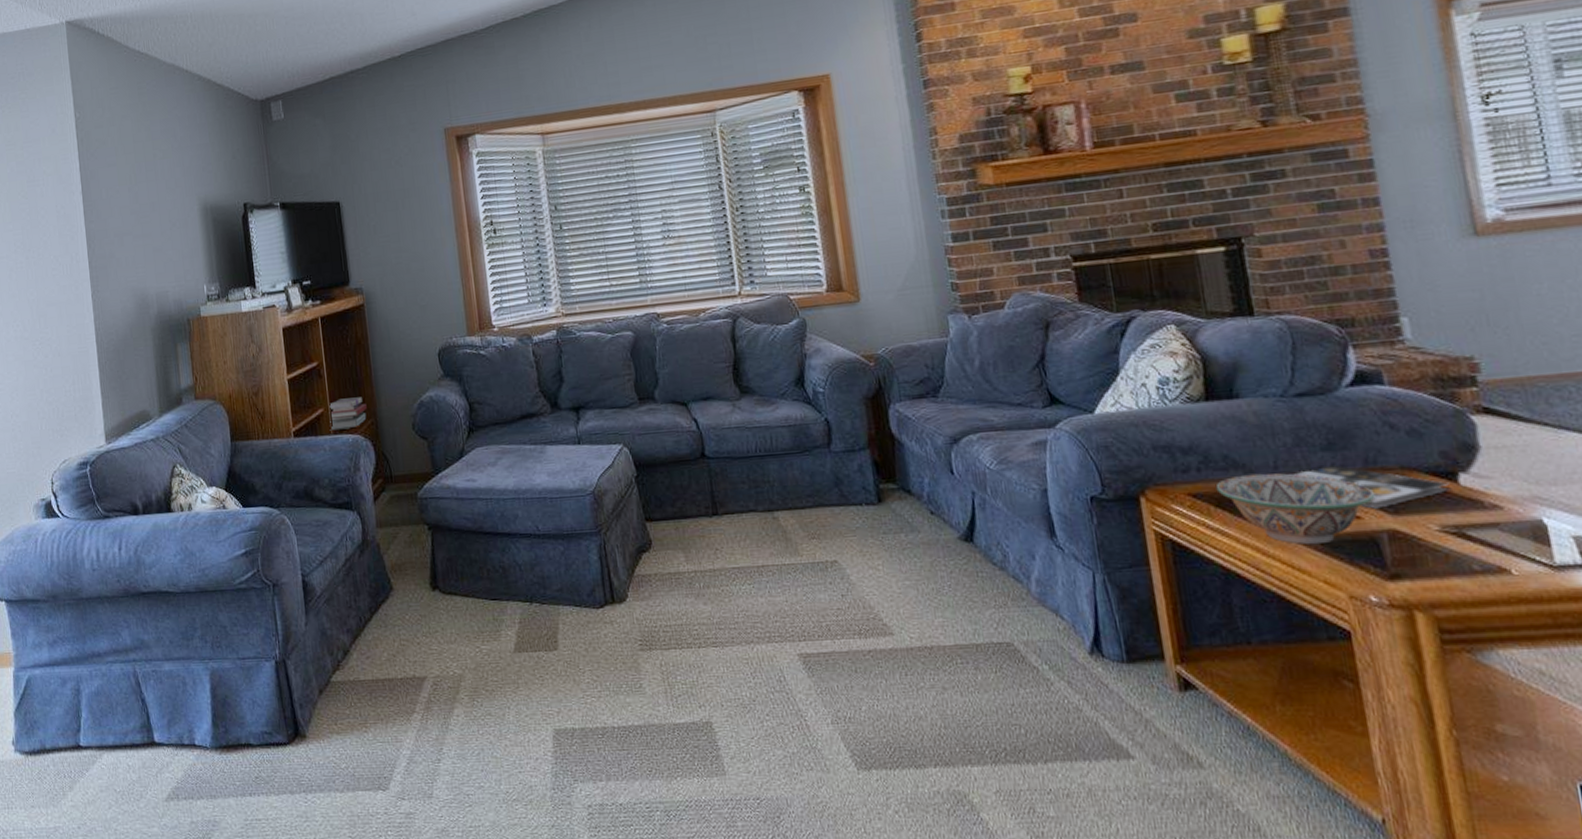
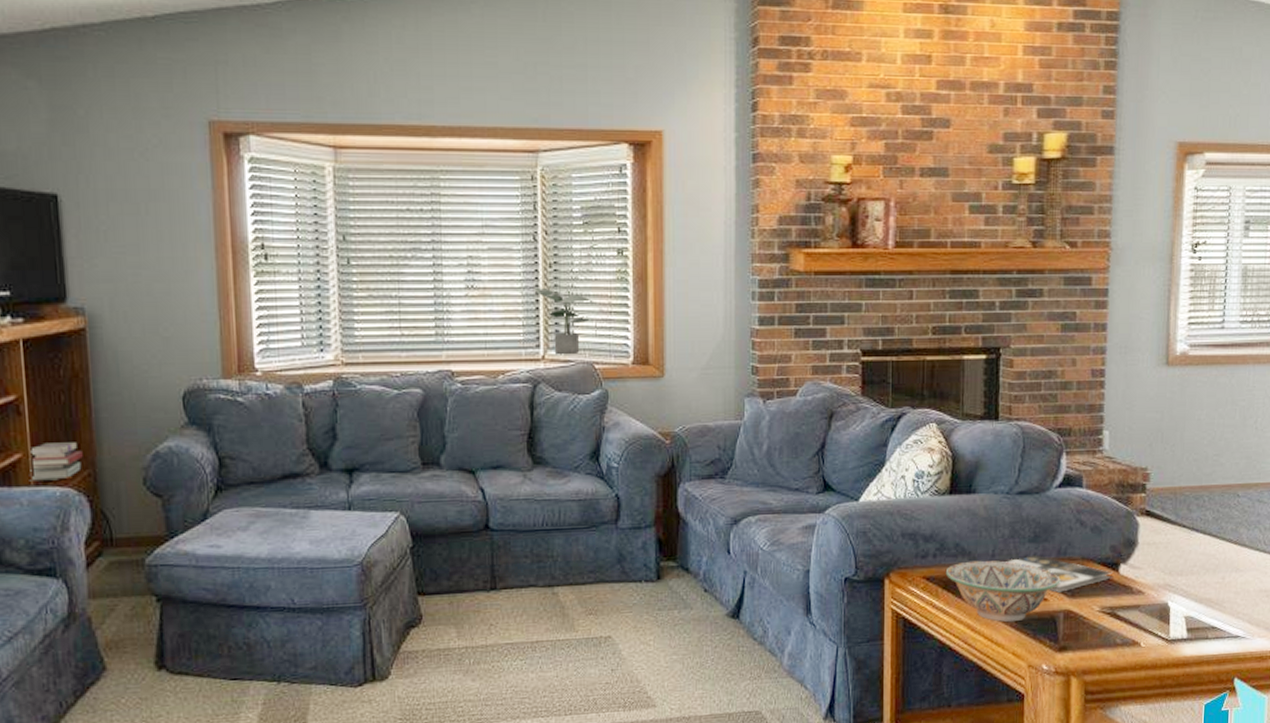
potted plant: none [724,229,782,290] -> present [534,288,593,355]

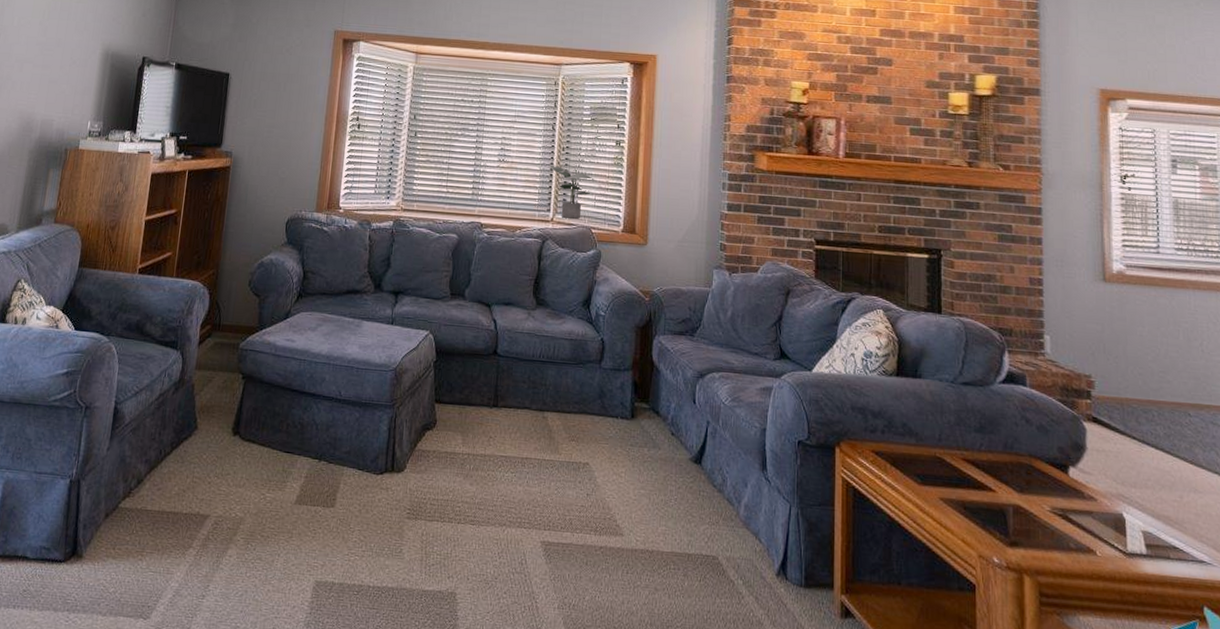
books: present [29,442,83,481] -> none [173,246,212,275]
decorative bowl: present [945,560,1061,622] -> none [893,441,1008,508]
magazine: present [1006,554,1112,593] -> none [952,444,1062,486]

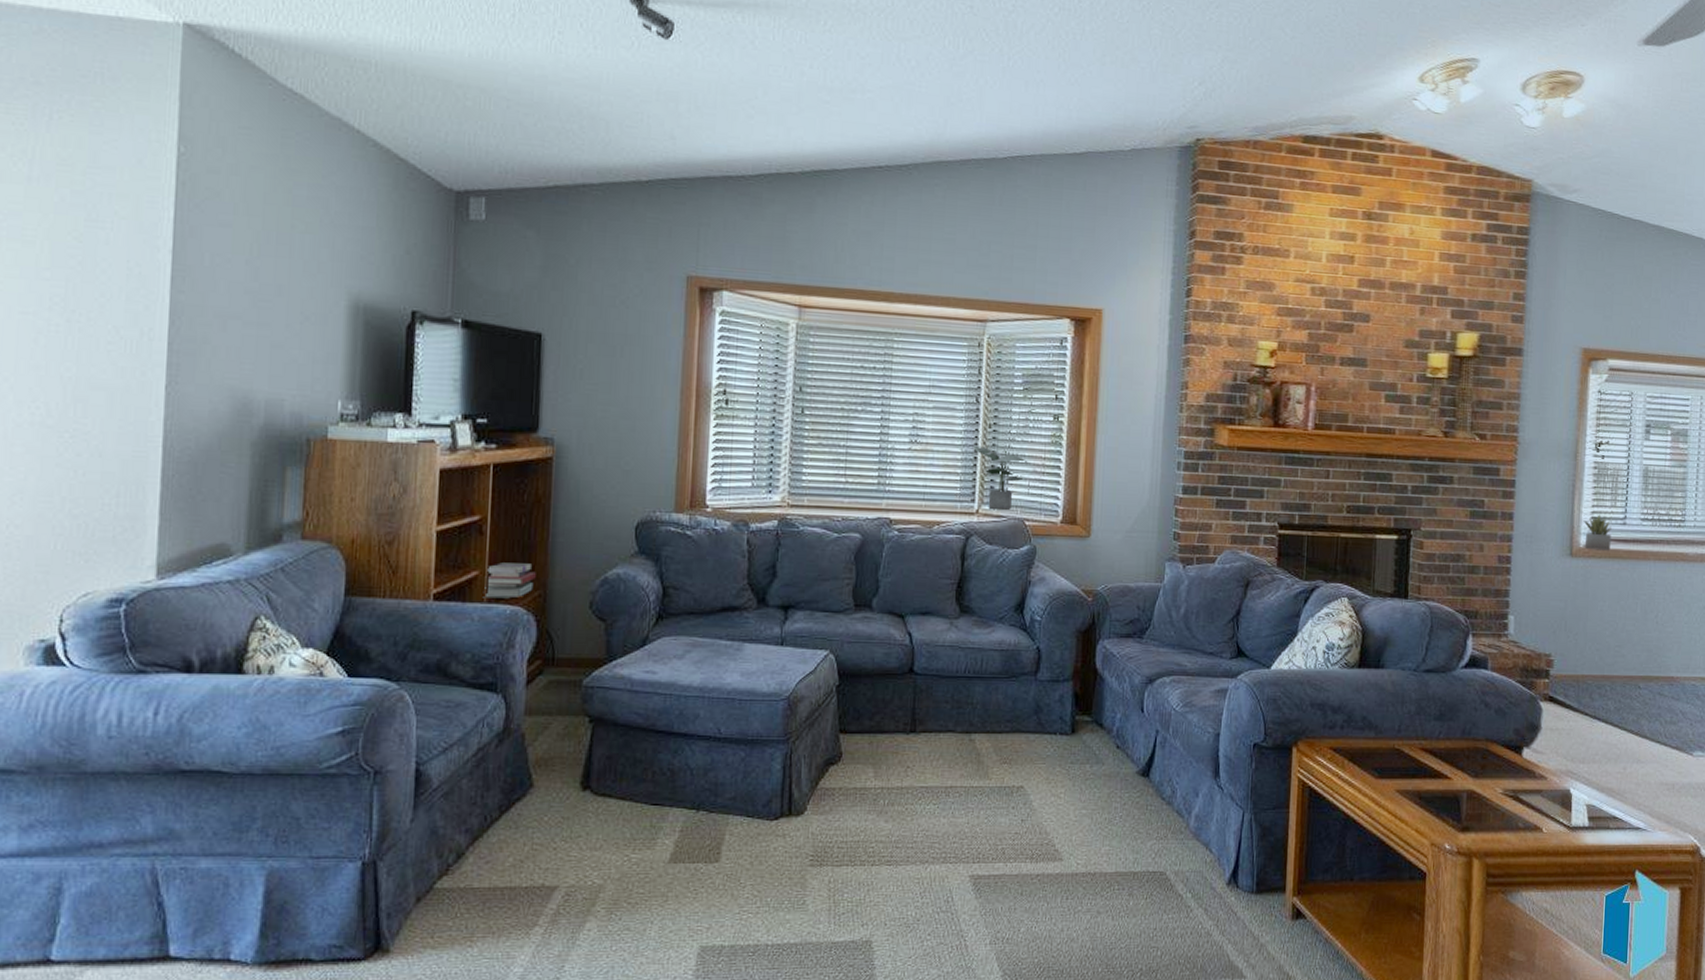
books: none [173,246,212,275] -> present [482,562,536,599]
succulent plant: none [1114,243,1146,278] -> present [1583,515,1613,551]

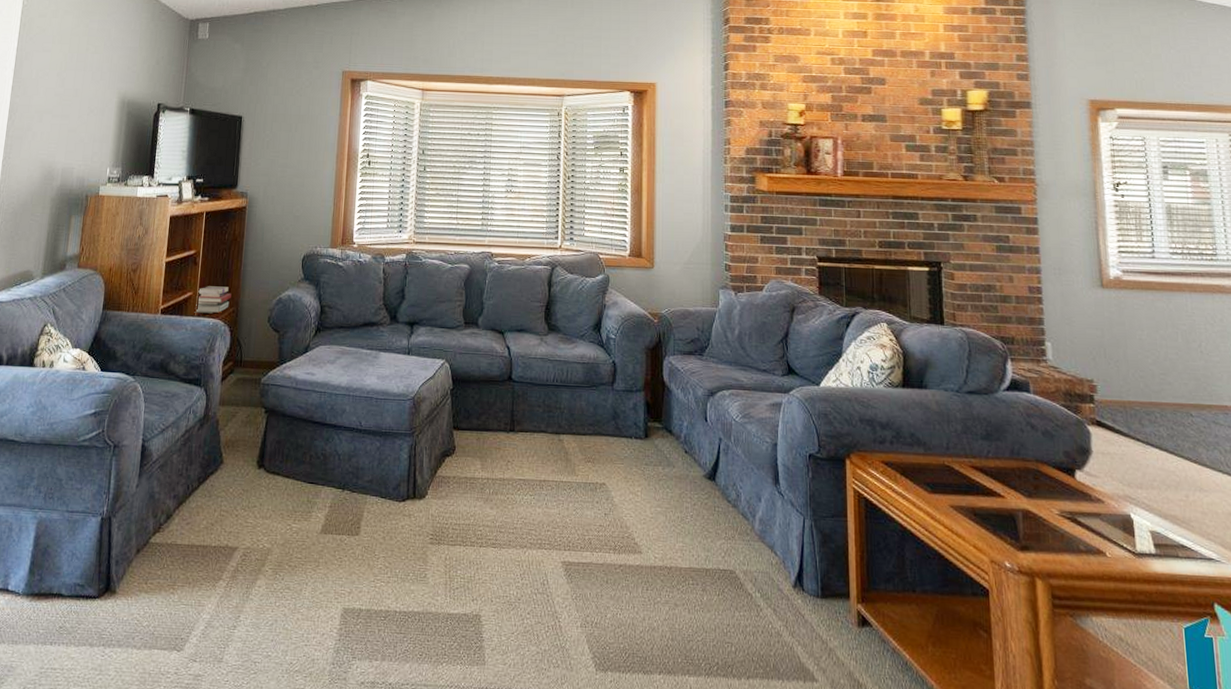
potted plant: present [973,446,1028,511] -> none [556,194,600,246]
succulent plant: present [1583,515,1613,551] -> none [1110,249,1142,283]

